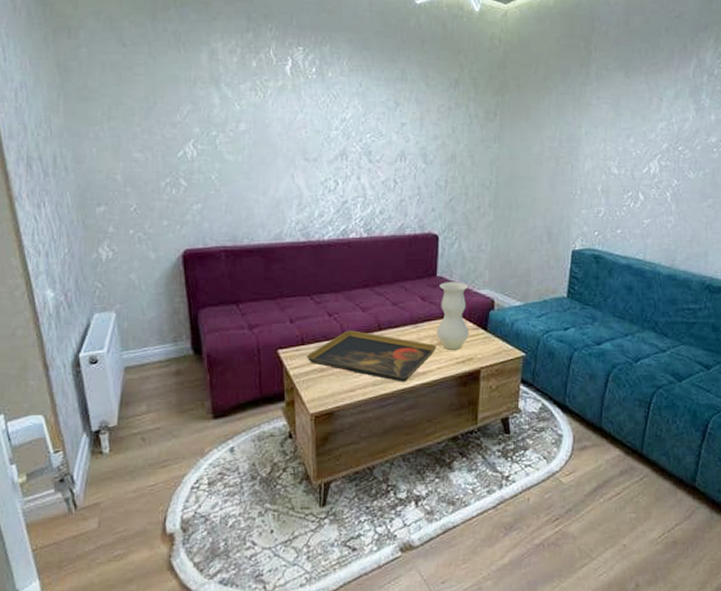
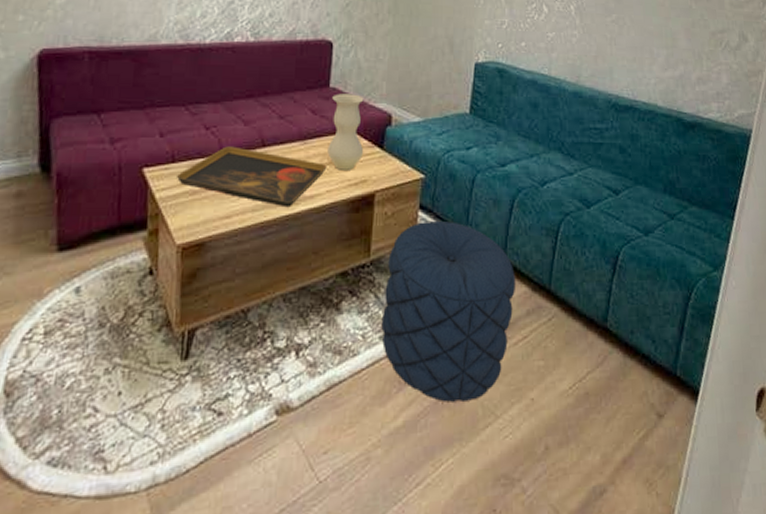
pouf: none [489,393,611,546] -> present [381,220,516,402]

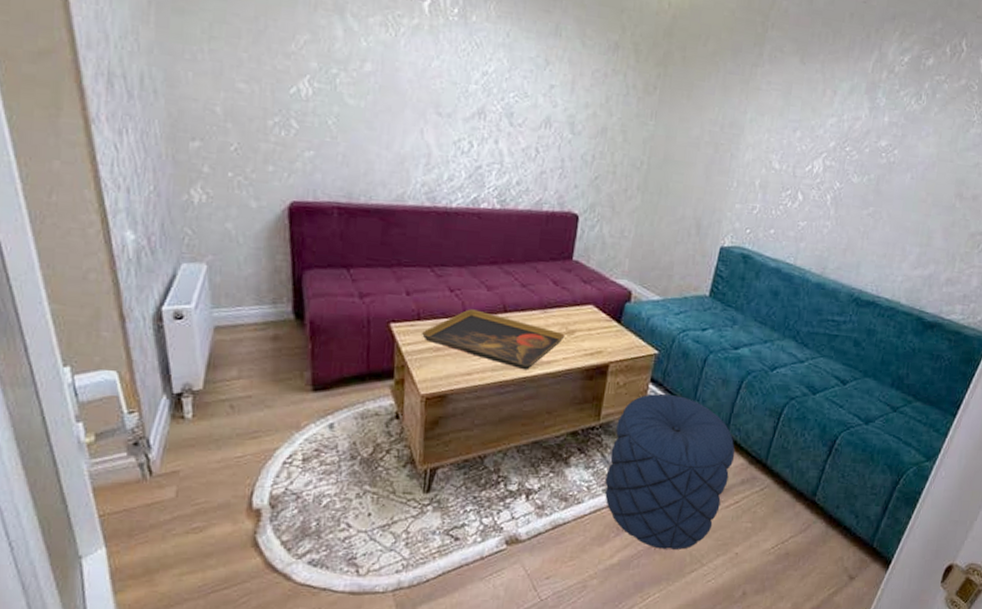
vase: present [327,94,364,170] -> none [566,267,606,341]

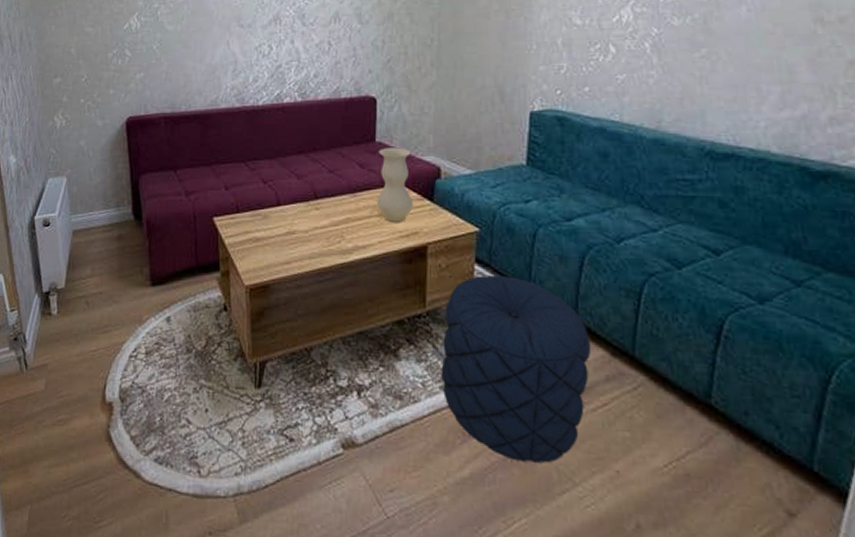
decorative tray: present [422,309,565,371] -> none [242,198,377,256]
vase: none [566,267,606,341] -> present [377,148,414,222]

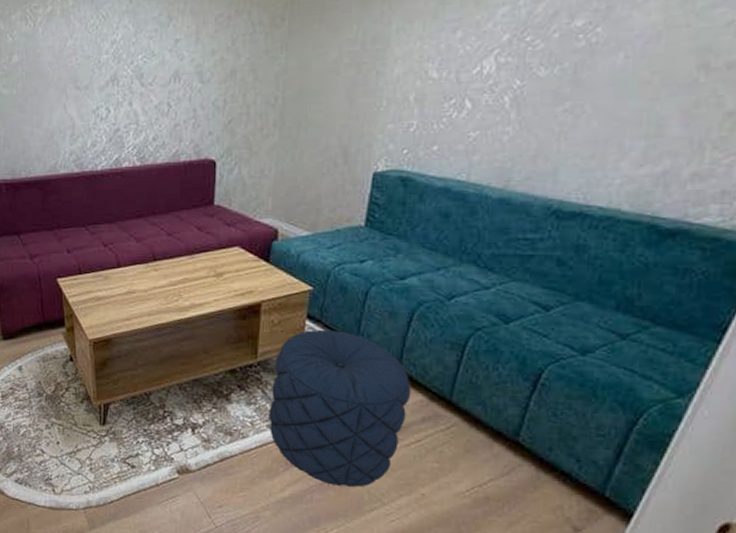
vase: present [377,148,414,222] -> none [214,210,250,282]

